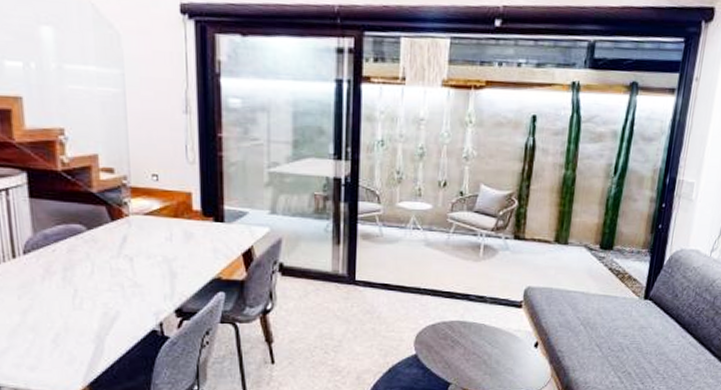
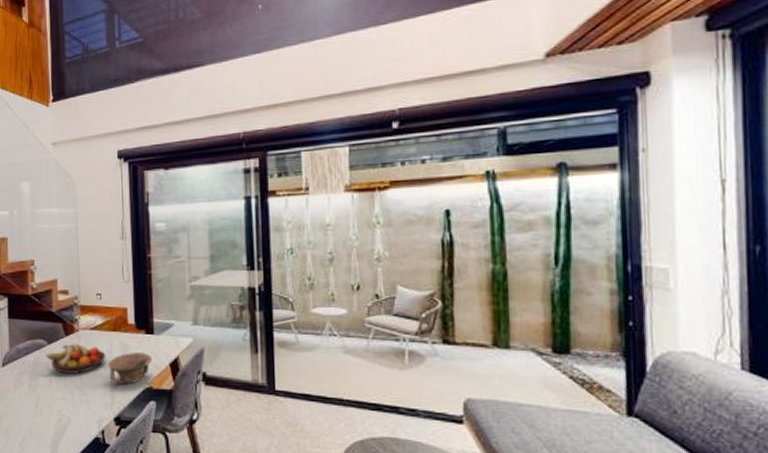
fruit bowl: none [84,229,165,264] -> present [45,343,106,374]
bowl: none [167,241,222,276] -> present [108,352,152,386]

